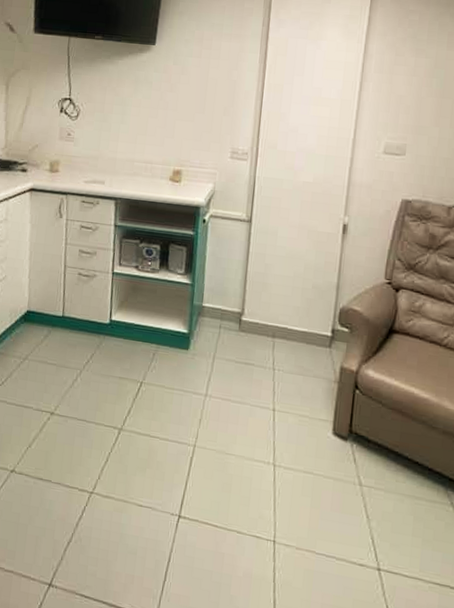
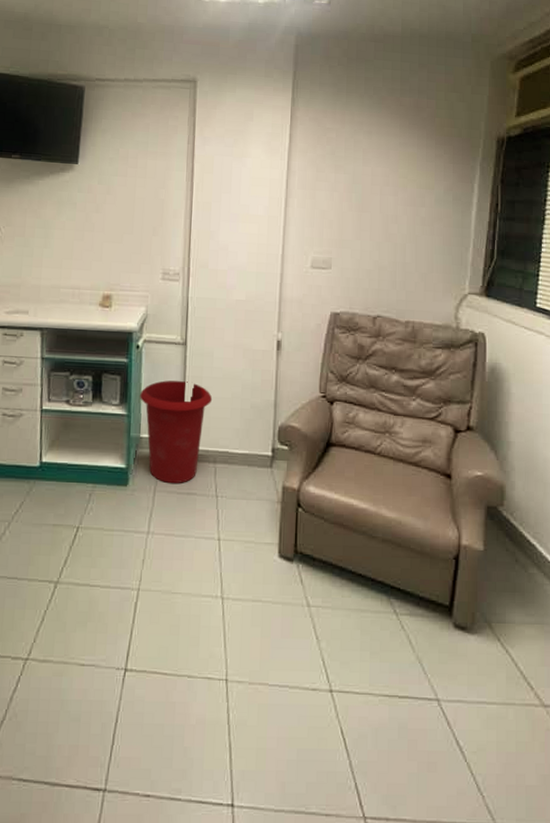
waste bin: none [203,255,275,353] -> present [139,380,213,483]

